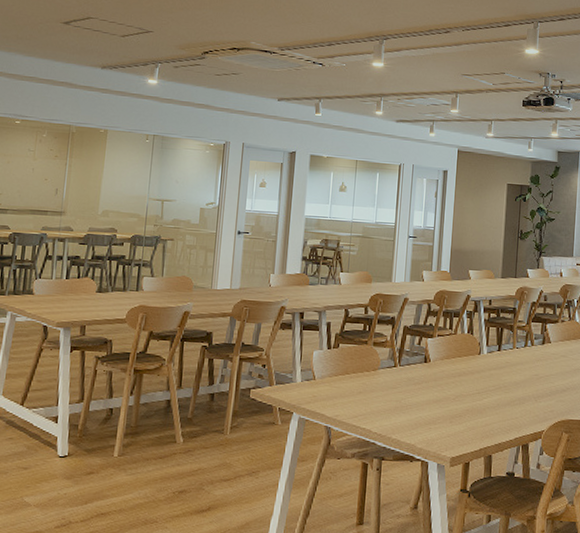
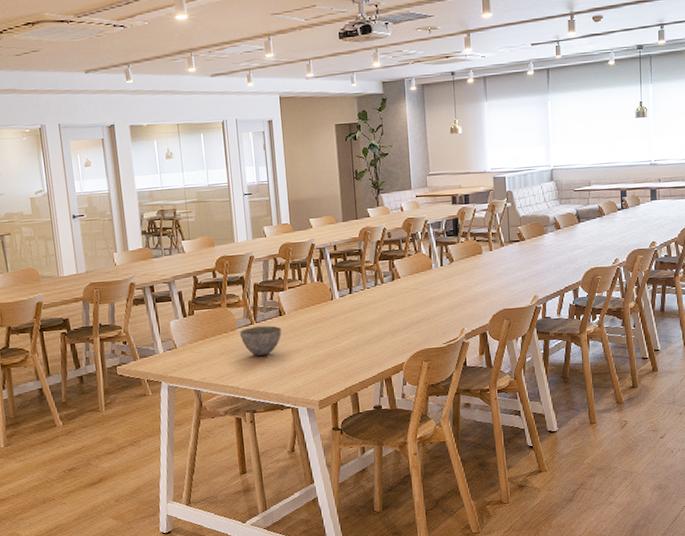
bowl: none [381,370,425,401] -> present [239,325,282,356]

